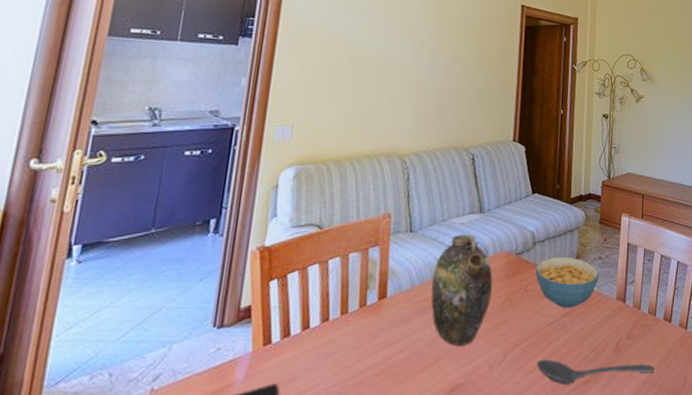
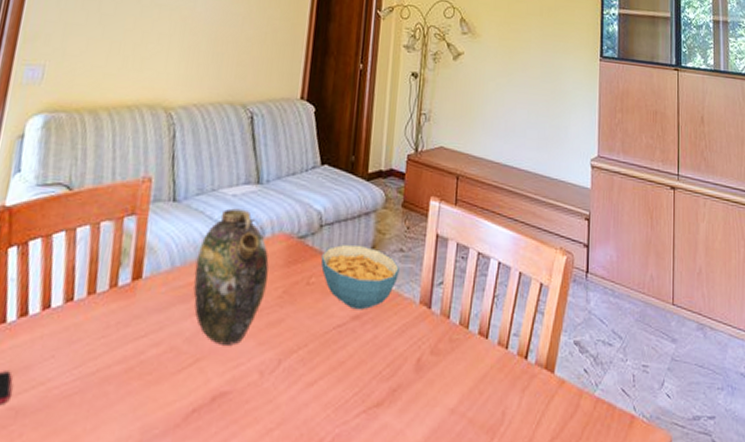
stirrer: present [537,359,654,385] -> none [318,371,465,405]

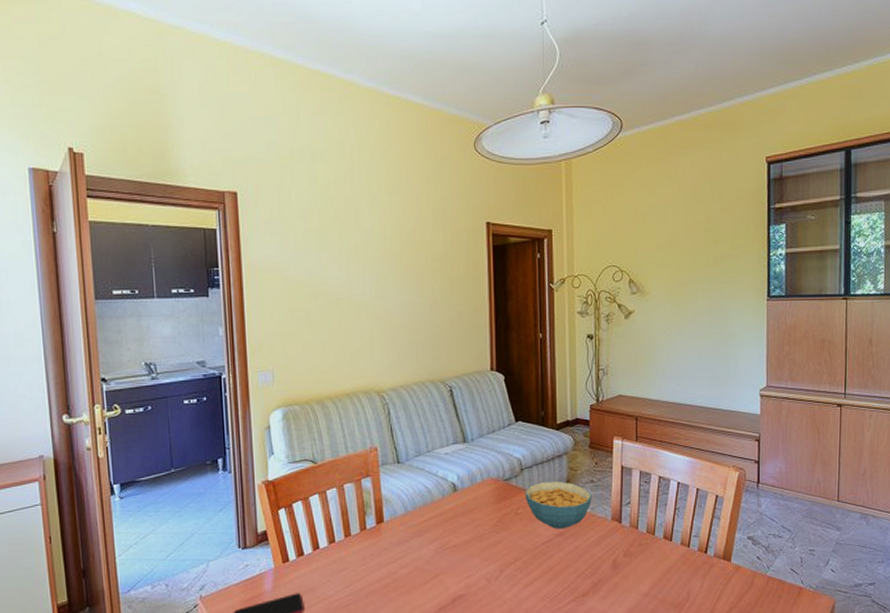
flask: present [193,208,269,345] -> none [424,463,483,563]

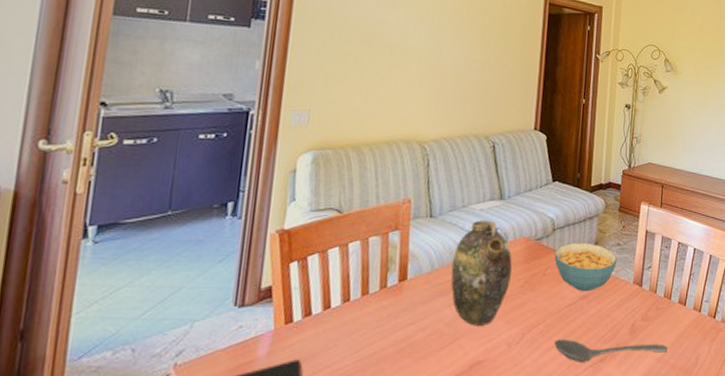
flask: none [424,463,483,563] -> present [451,220,512,326]
stirrer: none [533,574,655,597] -> present [554,339,668,362]

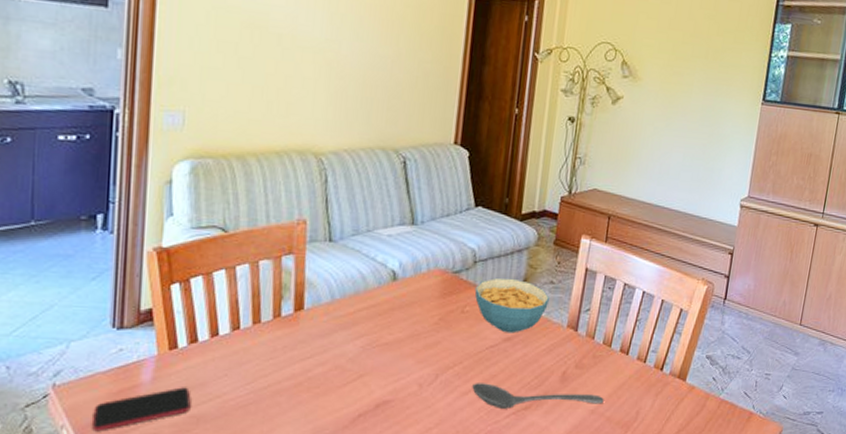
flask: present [451,220,512,326] -> none [354,247,425,364]

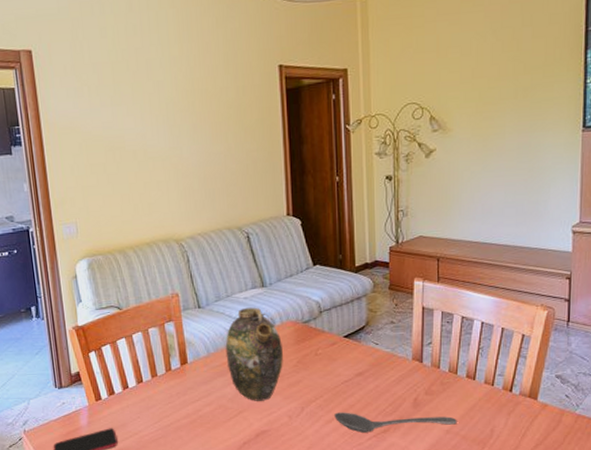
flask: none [354,247,425,364] -> present [225,307,283,401]
cereal bowl: present [474,278,549,334] -> none [324,323,392,369]

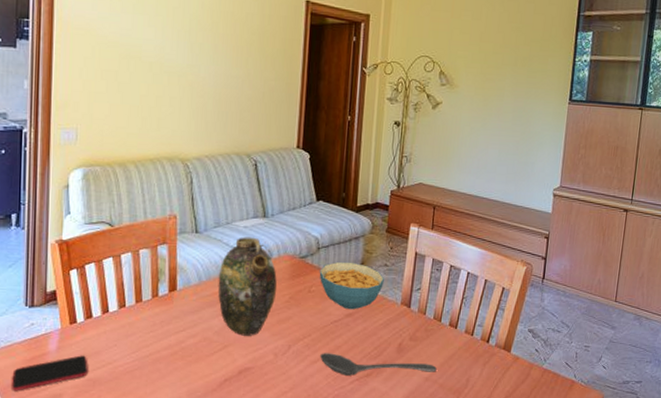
cereal bowl: none [324,323,392,369] -> present [319,262,384,310]

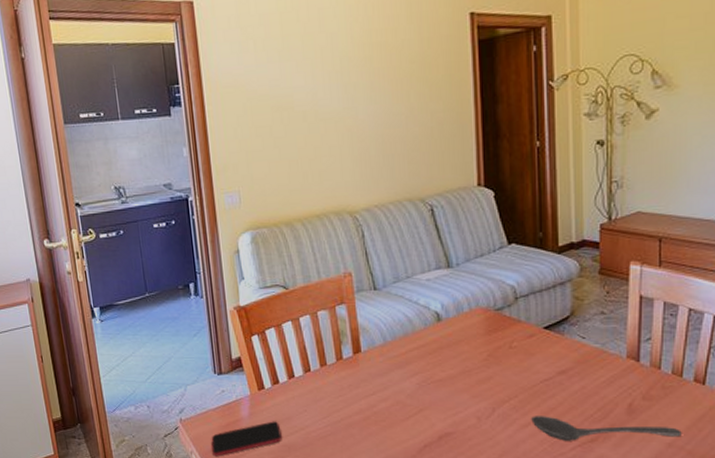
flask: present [218,237,277,336] -> none [404,290,471,399]
cereal bowl: present [319,262,384,310] -> none [520,313,602,366]

